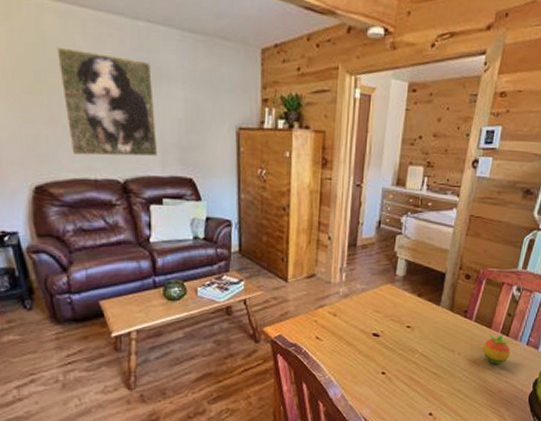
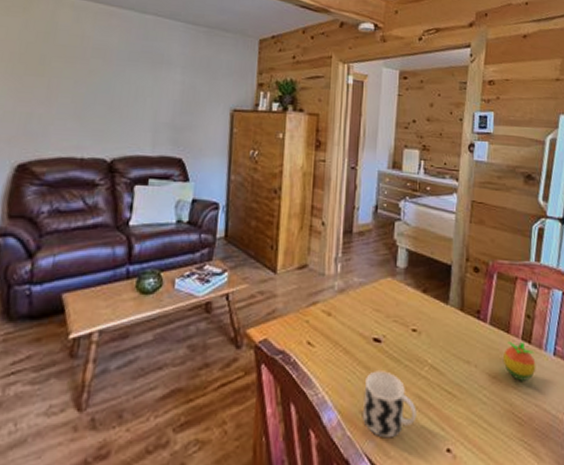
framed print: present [56,47,158,157] -> none [62,35,154,136]
cup: none [361,358,407,406] -> present [362,371,417,438]

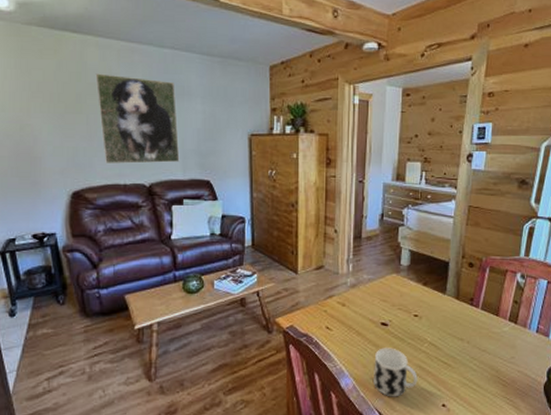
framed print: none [62,35,154,136] -> present [95,73,180,164]
fruit: present [502,342,536,381] -> none [491,323,520,353]

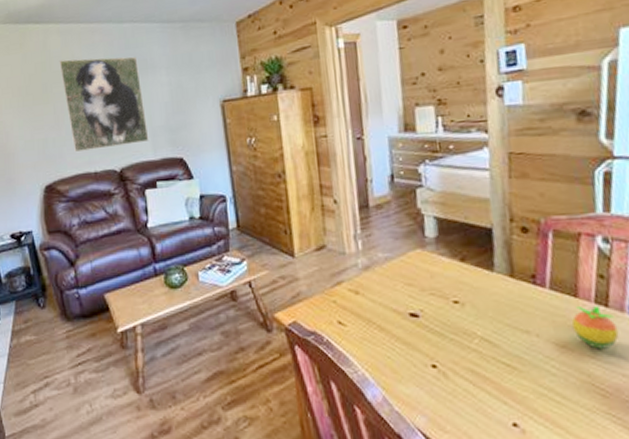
cup: present [372,348,418,397] -> none [407,346,472,413]
fruit: none [491,323,520,353] -> present [571,306,619,349]

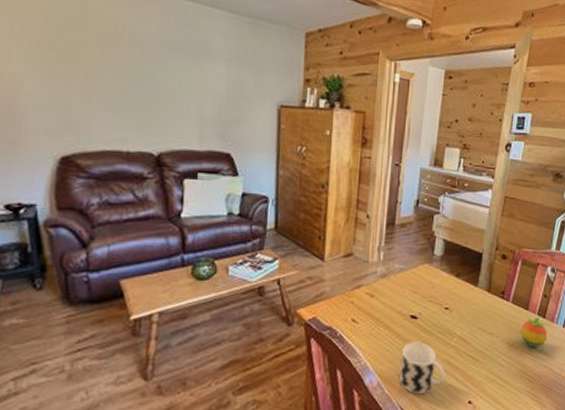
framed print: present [59,56,149,152] -> none [98,20,197,131]
cup: none [407,346,472,413] -> present [398,342,445,395]

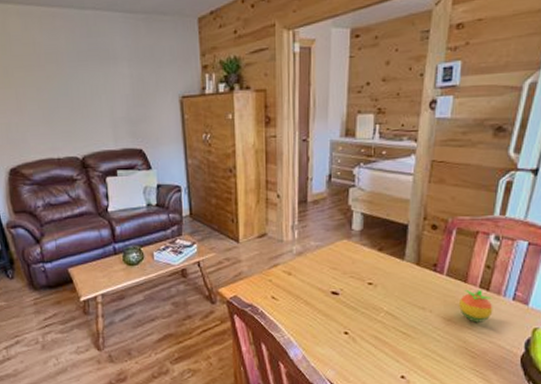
cup: present [398,342,445,395] -> none [323,317,373,368]

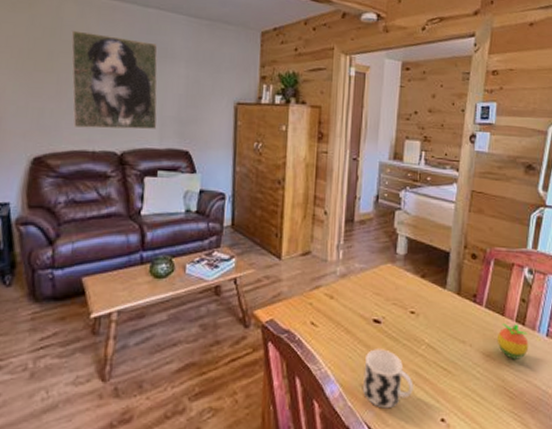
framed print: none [19,44,110,138] -> present [71,30,158,130]
cup: none [323,317,373,368] -> present [362,349,414,409]

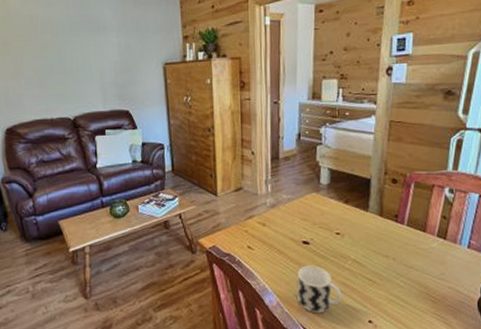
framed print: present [71,30,158,130] -> none [18,16,100,100]
fruit: present [496,324,529,359] -> none [418,239,450,269]

